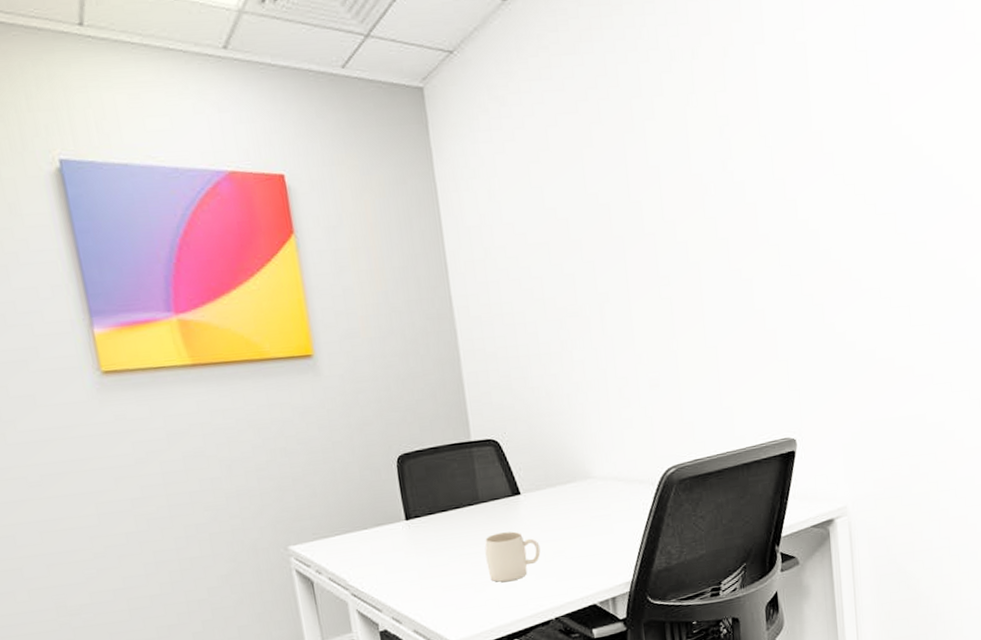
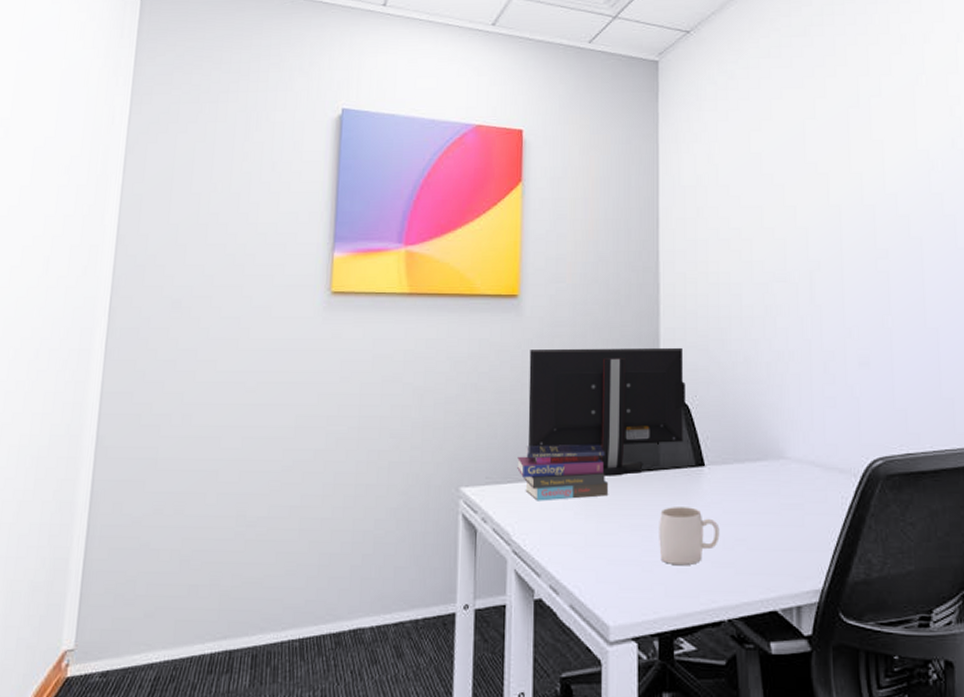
computer monitor: none [335,389,498,516] -> present [528,347,686,476]
books: none [341,488,434,548] -> present [517,444,608,501]

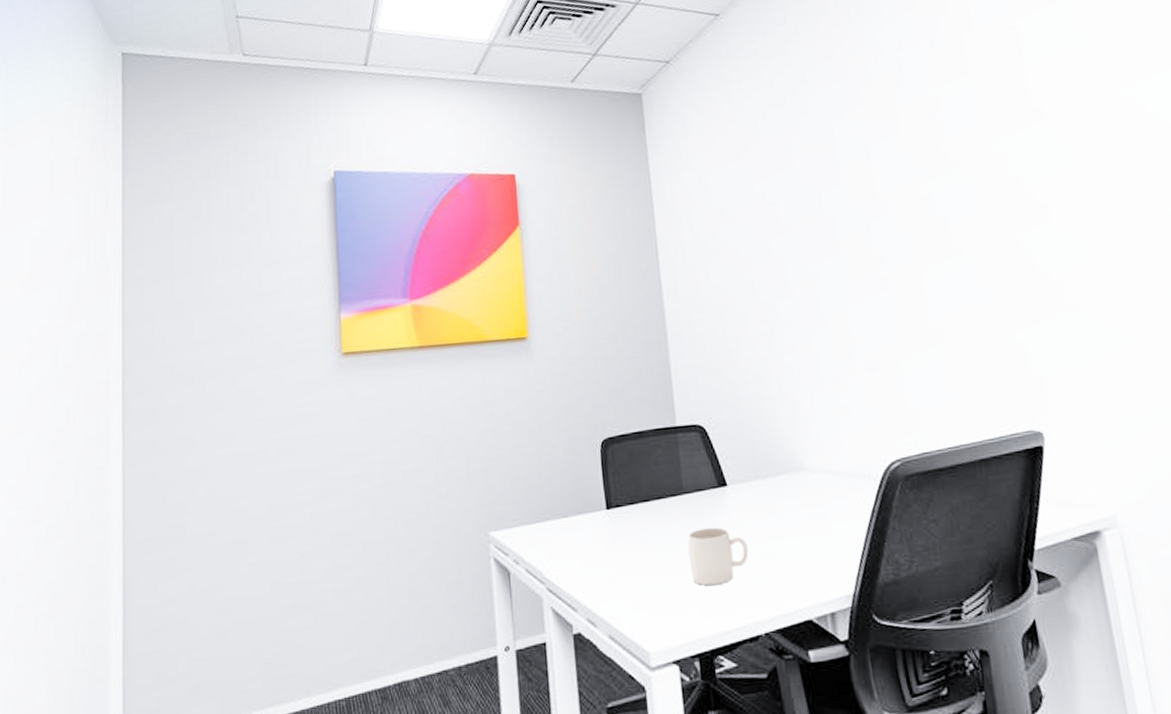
books: present [517,444,608,501] -> none [543,475,635,538]
computer monitor: present [528,347,686,476] -> none [544,372,703,506]

